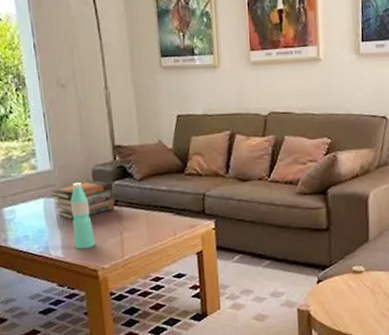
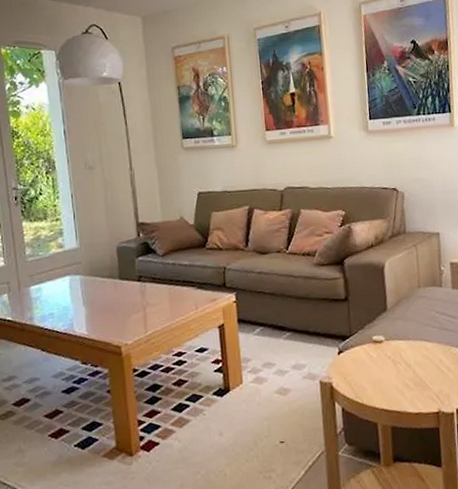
book stack: present [51,180,115,220] -> none [77,257,139,297]
water bottle: present [70,183,96,249] -> none [95,260,120,326]

